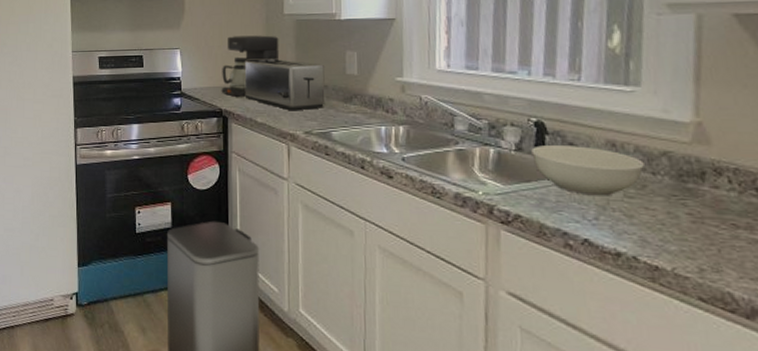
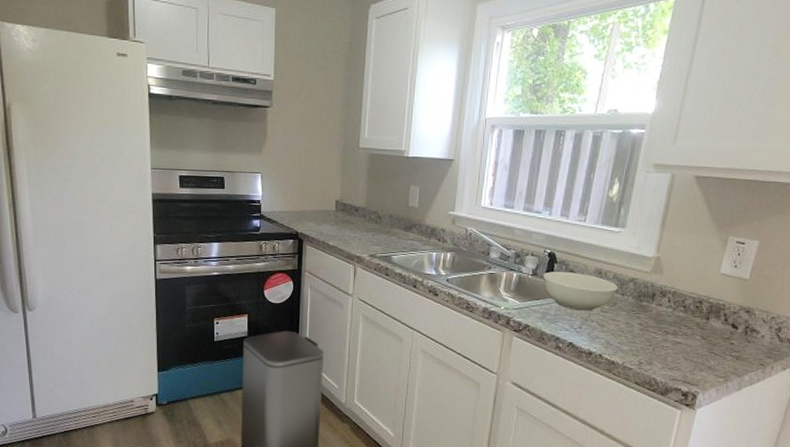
coffee maker: present [221,35,280,98] -> none [298,164,353,223]
toaster: present [244,58,326,111] -> none [319,187,392,237]

